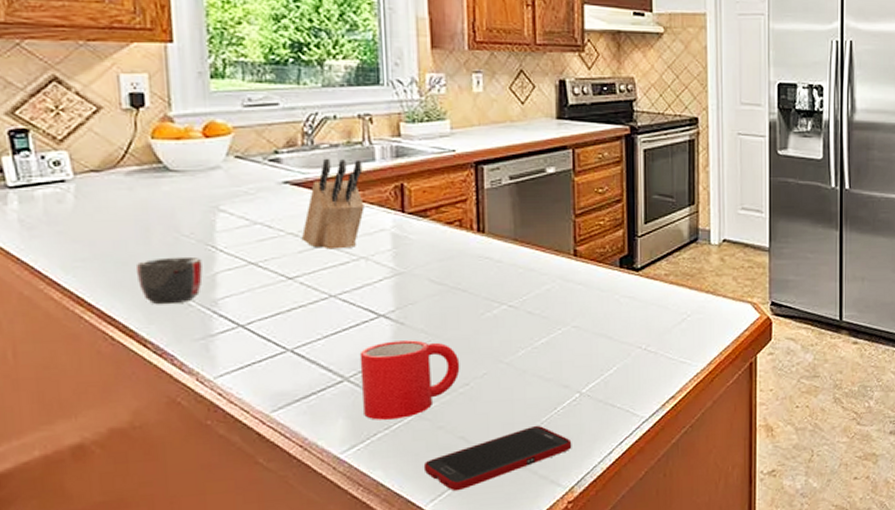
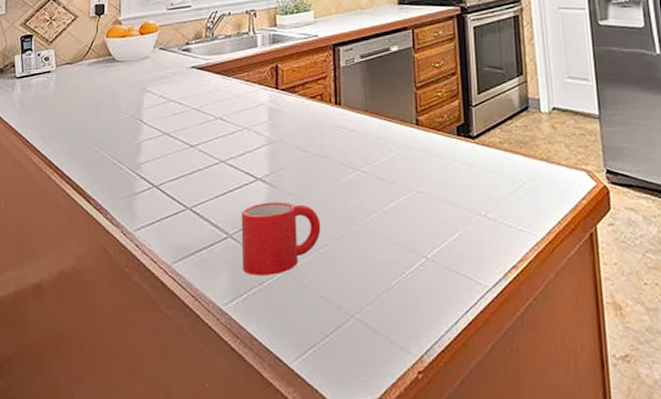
mug: present [135,256,203,305] -> none [88,128,132,168]
knife block: present [301,158,365,250] -> none [201,46,248,122]
cell phone: present [423,425,572,492] -> none [289,288,420,351]

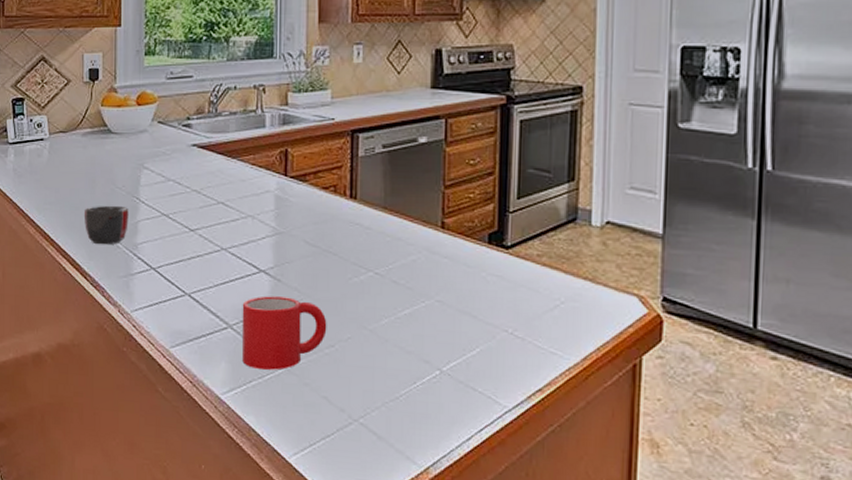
mug: none [88,128,132,168] -> present [83,205,129,245]

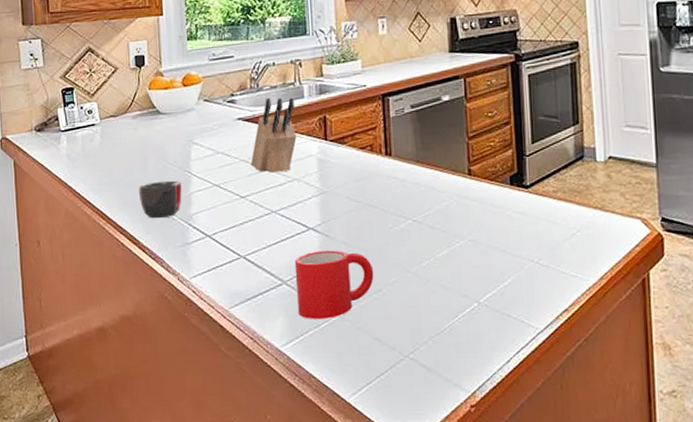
knife block: none [202,124,255,207] -> present [250,97,297,173]

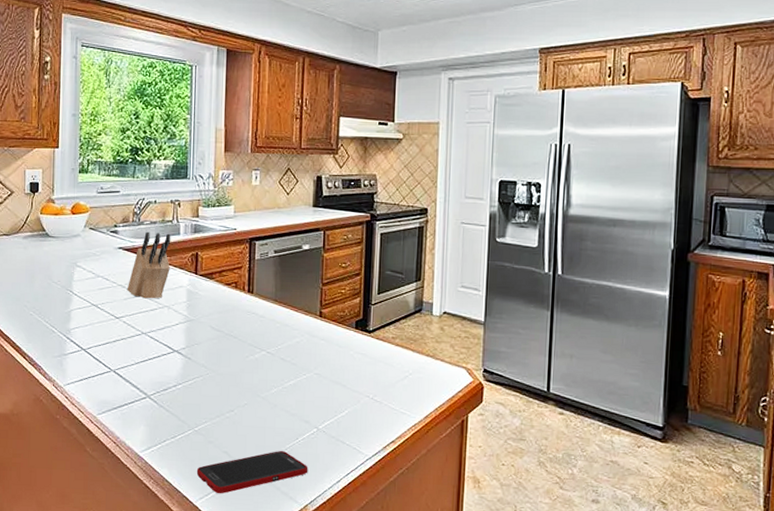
mug: present [138,180,182,219] -> none [23,297,63,330]
mug: present [294,250,374,319] -> none [158,371,228,431]
cell phone: none [346,331,473,387] -> present [196,450,308,494]

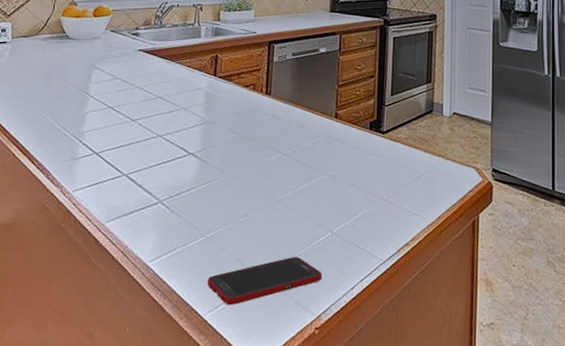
knife block: present [126,231,171,299] -> none [144,34,192,101]

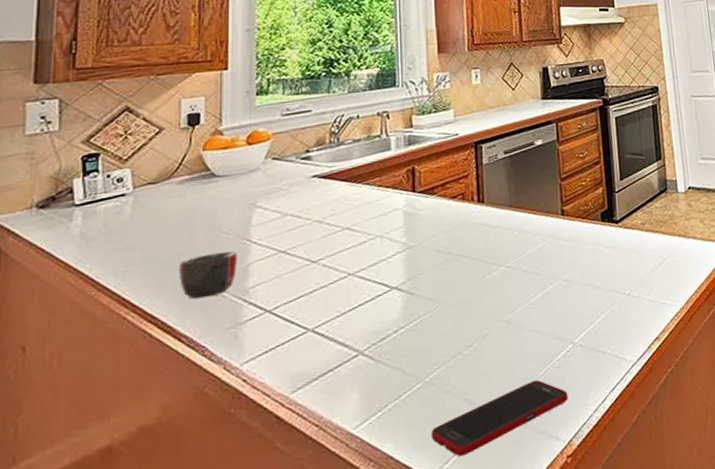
mug: none [36,99,78,134] -> present [178,251,237,300]

